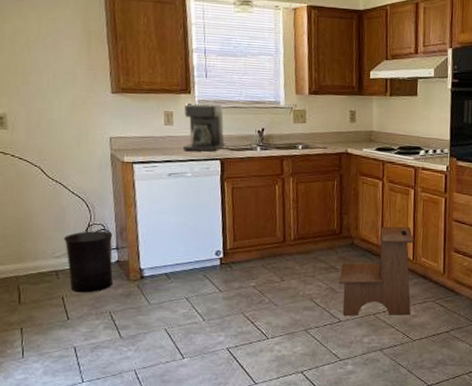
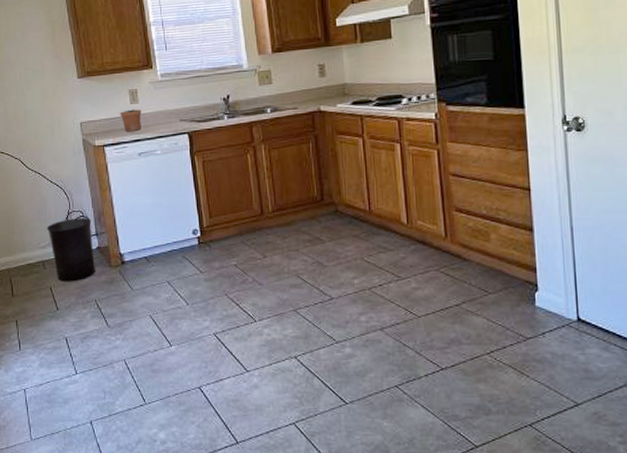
planter: none [153,130,176,153] -> present [120,109,142,133]
coffee maker: present [182,103,226,152] -> none [148,76,192,129]
step stool: present [339,226,415,316] -> none [325,186,412,292]

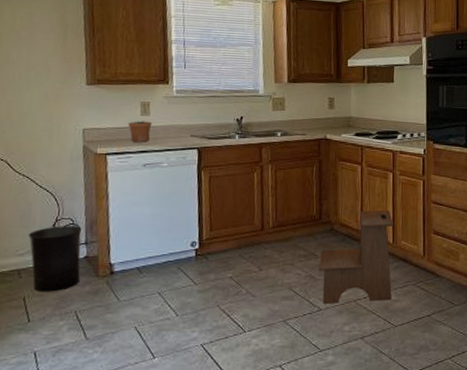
step stool: none [325,186,412,292] -> present [319,209,394,304]

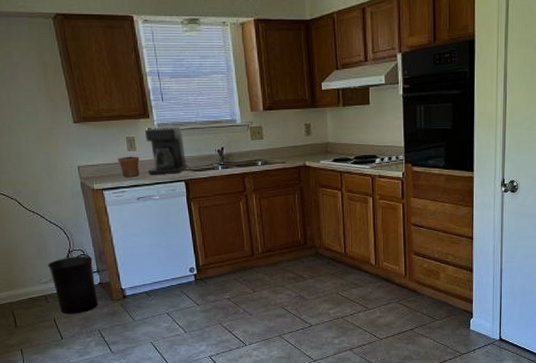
coffee maker: none [159,93,203,142] -> present [145,127,188,175]
step stool: present [319,209,394,304] -> none [307,233,376,320]

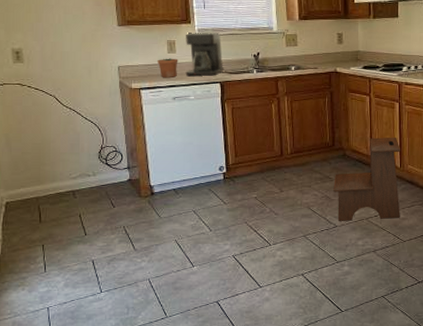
waste bin: present [47,256,98,314] -> none [78,153,125,210]
step stool: none [307,233,376,320] -> present [333,137,401,221]

